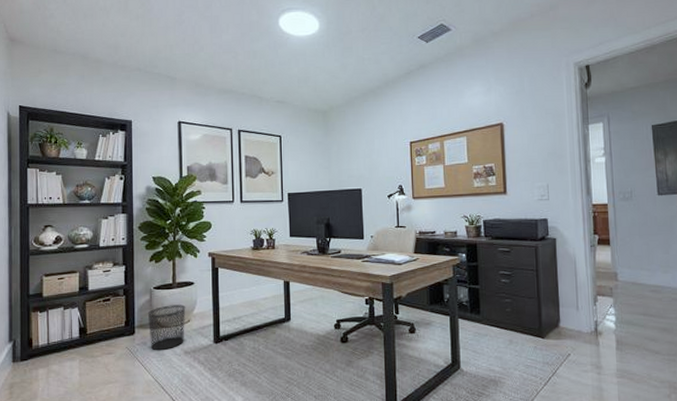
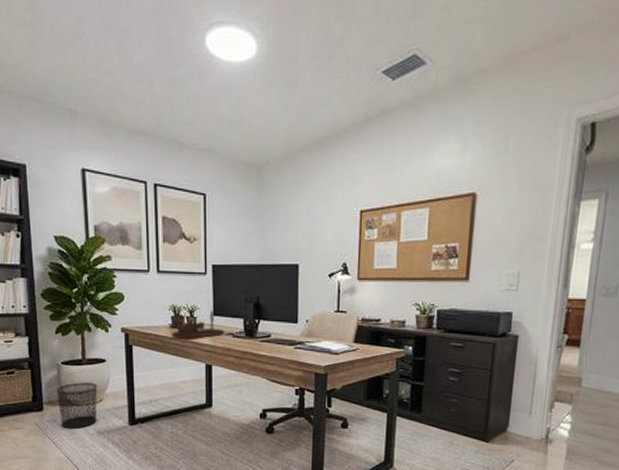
desk organizer: none [254,232,300,260] -> present [172,310,224,340]

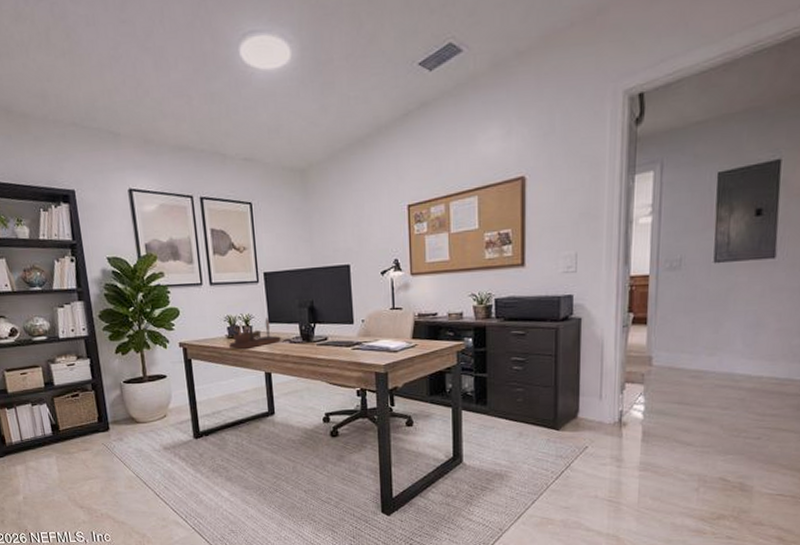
waste bin: present [56,382,98,429] -> none [120,399,162,447]

